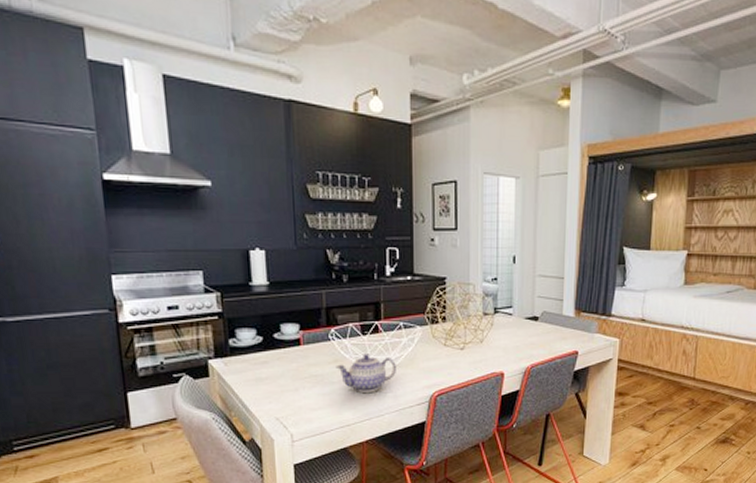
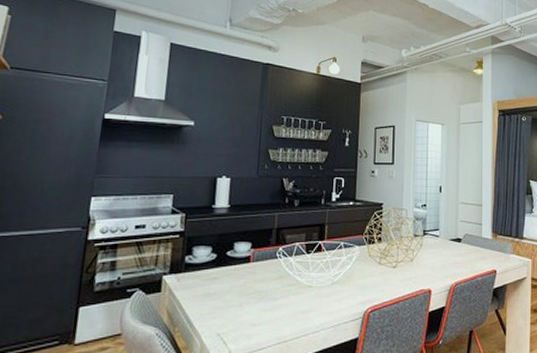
teapot: present [336,354,396,394] -> none [280,271,335,310]

